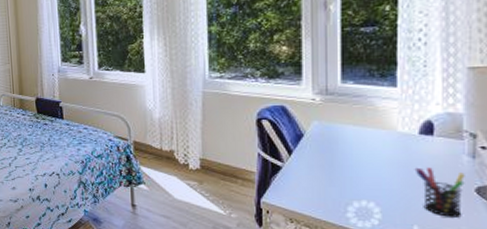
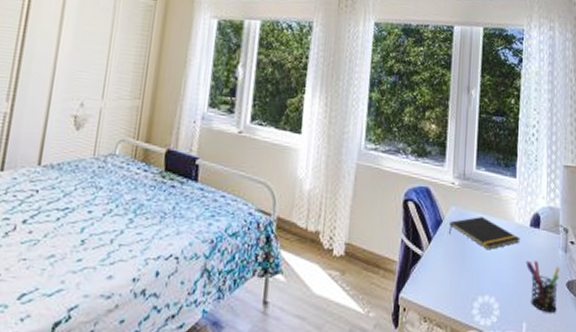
notepad: none [312,129,406,159] -> present [449,217,521,250]

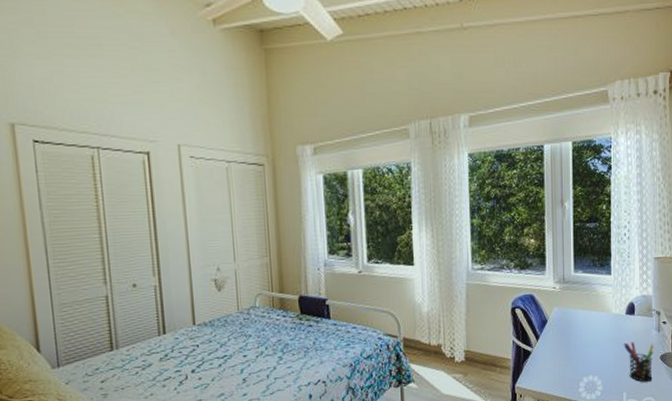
notepad: present [449,217,521,250] -> none [554,312,618,339]

